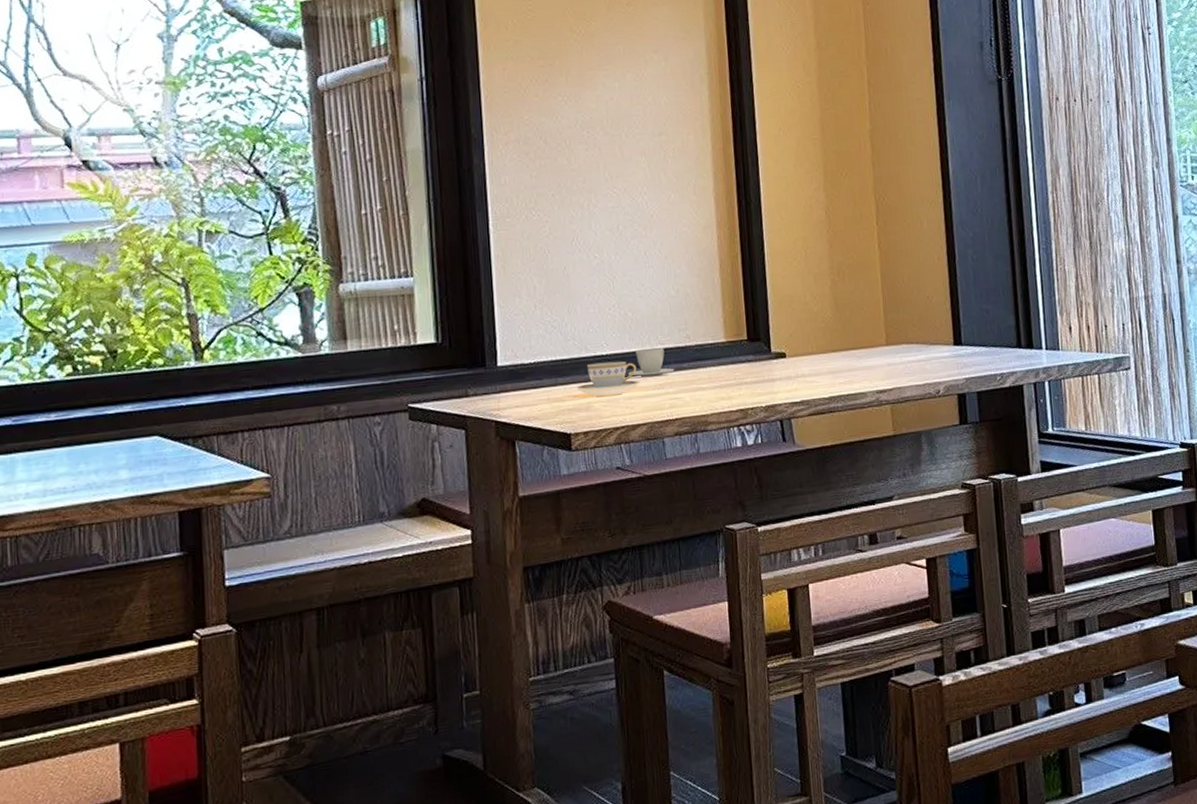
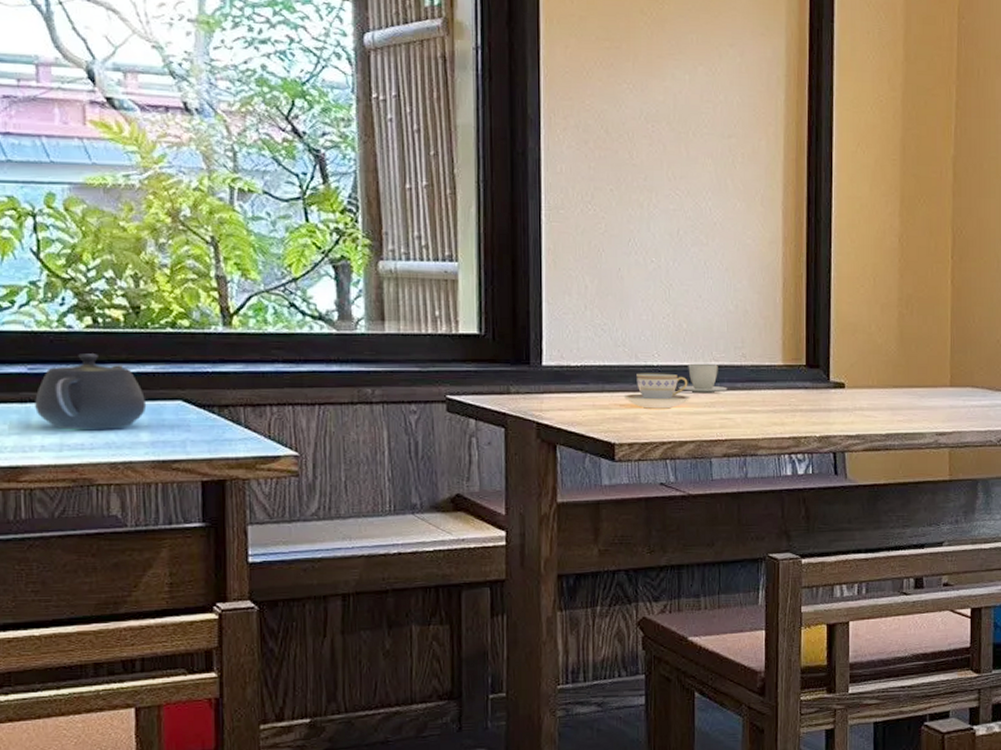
teapot: none [19,400,125,475] -> present [35,354,147,429]

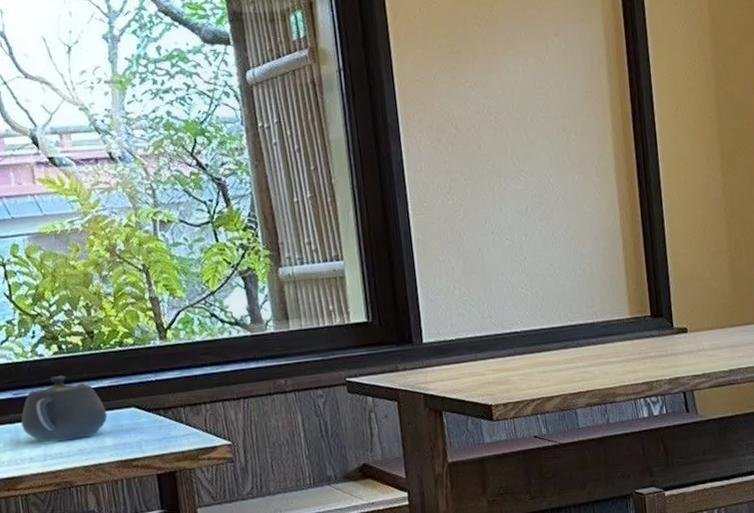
teacup: present [623,373,691,410] -> none [494,337,553,372]
teacup: present [679,363,727,394] -> none [541,324,584,353]

